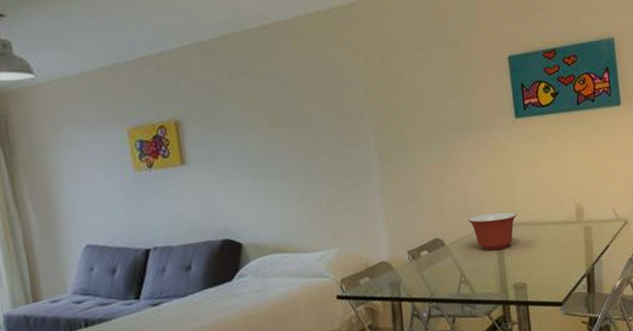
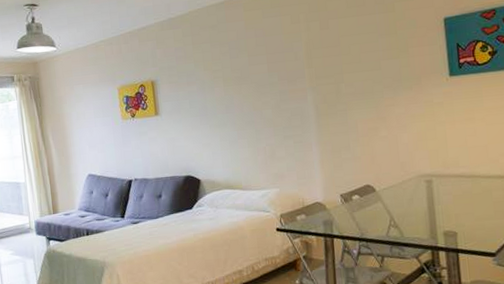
mixing bowl: present [468,212,517,251] -> none [398,164,449,199]

